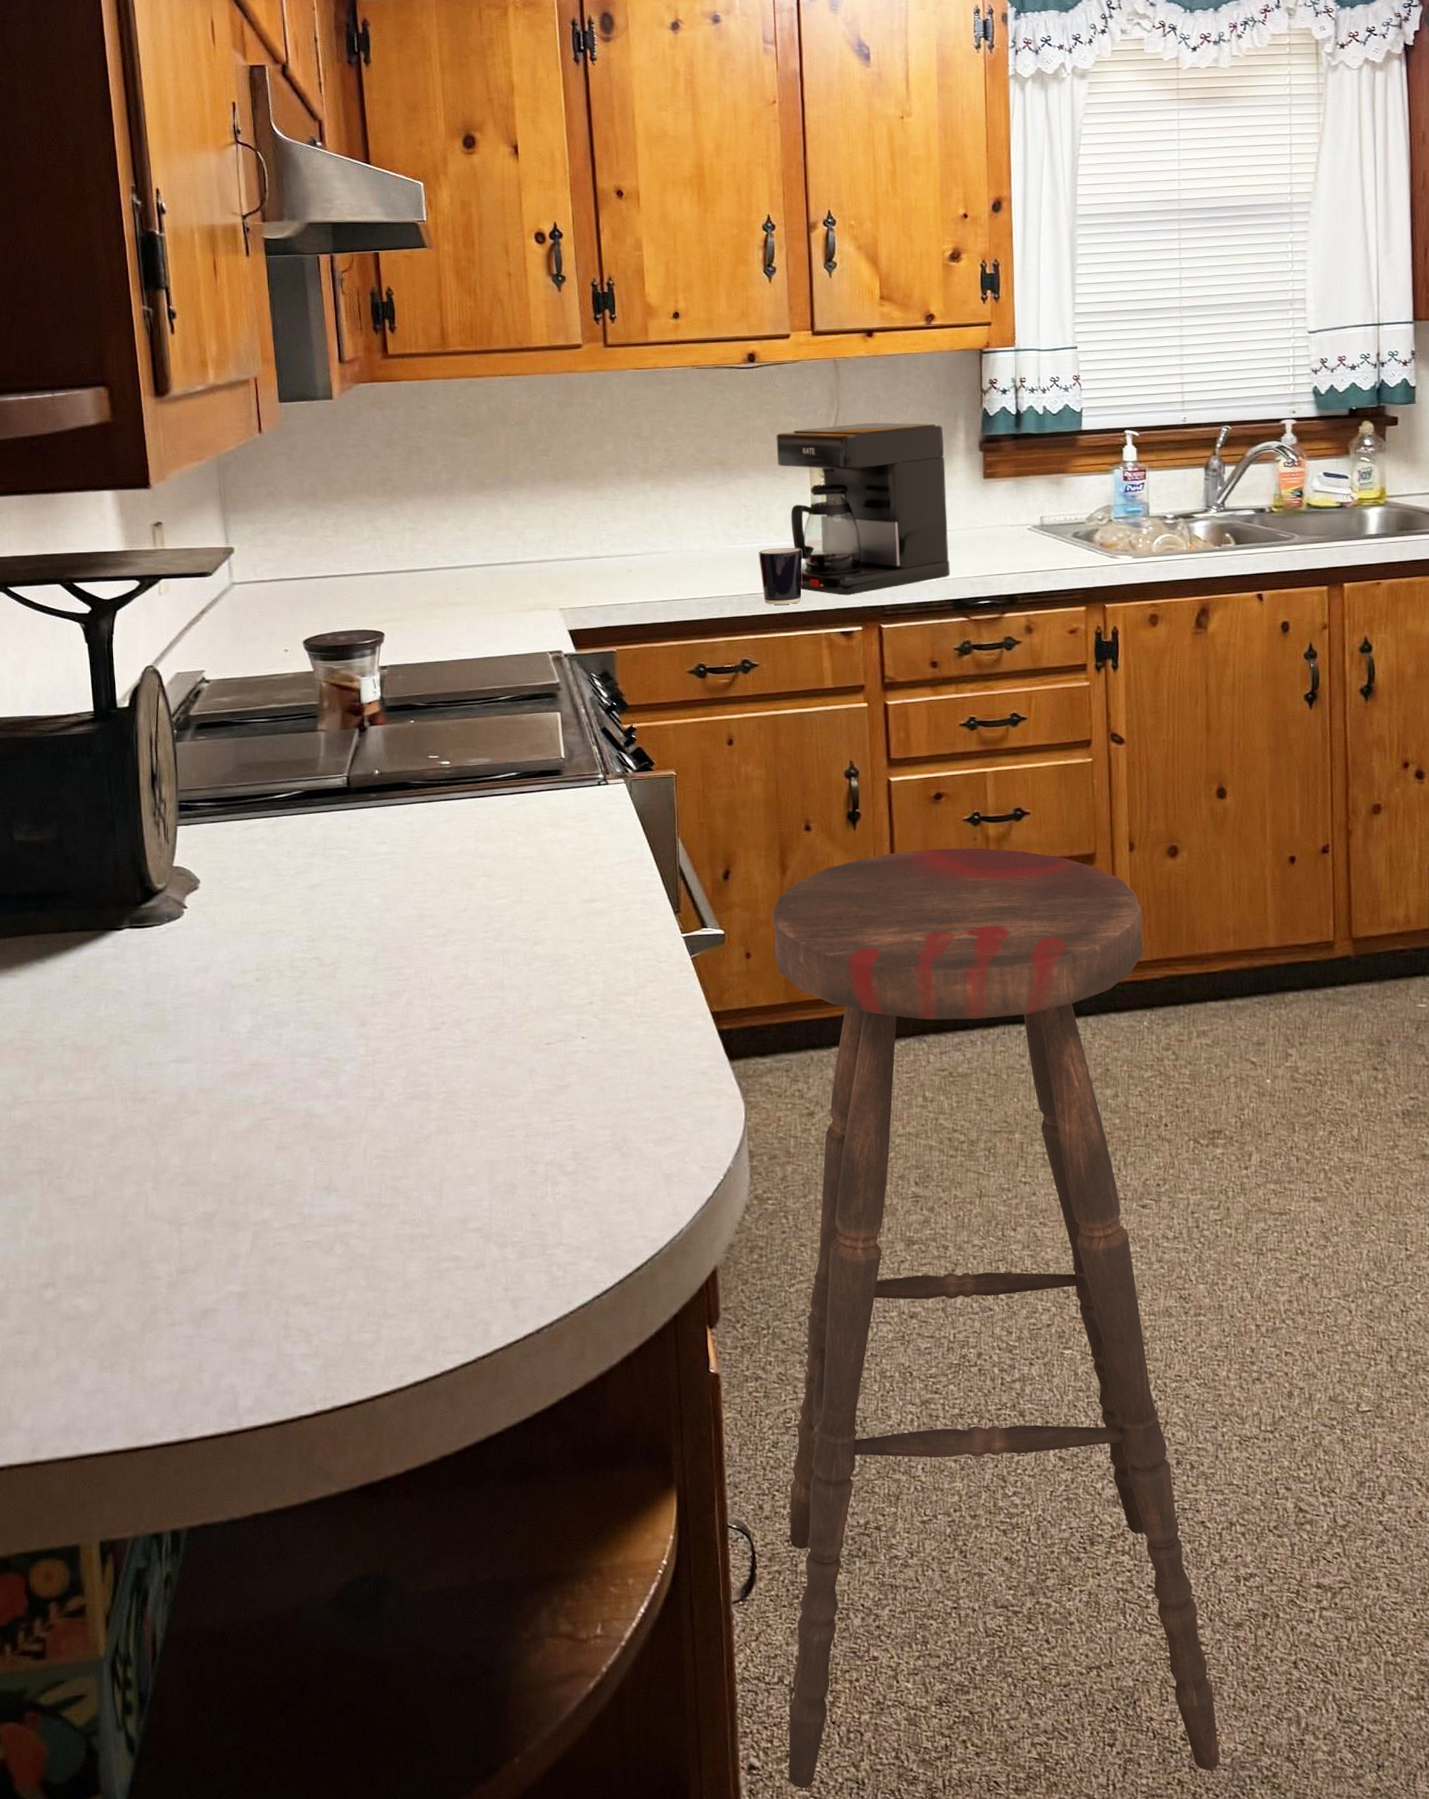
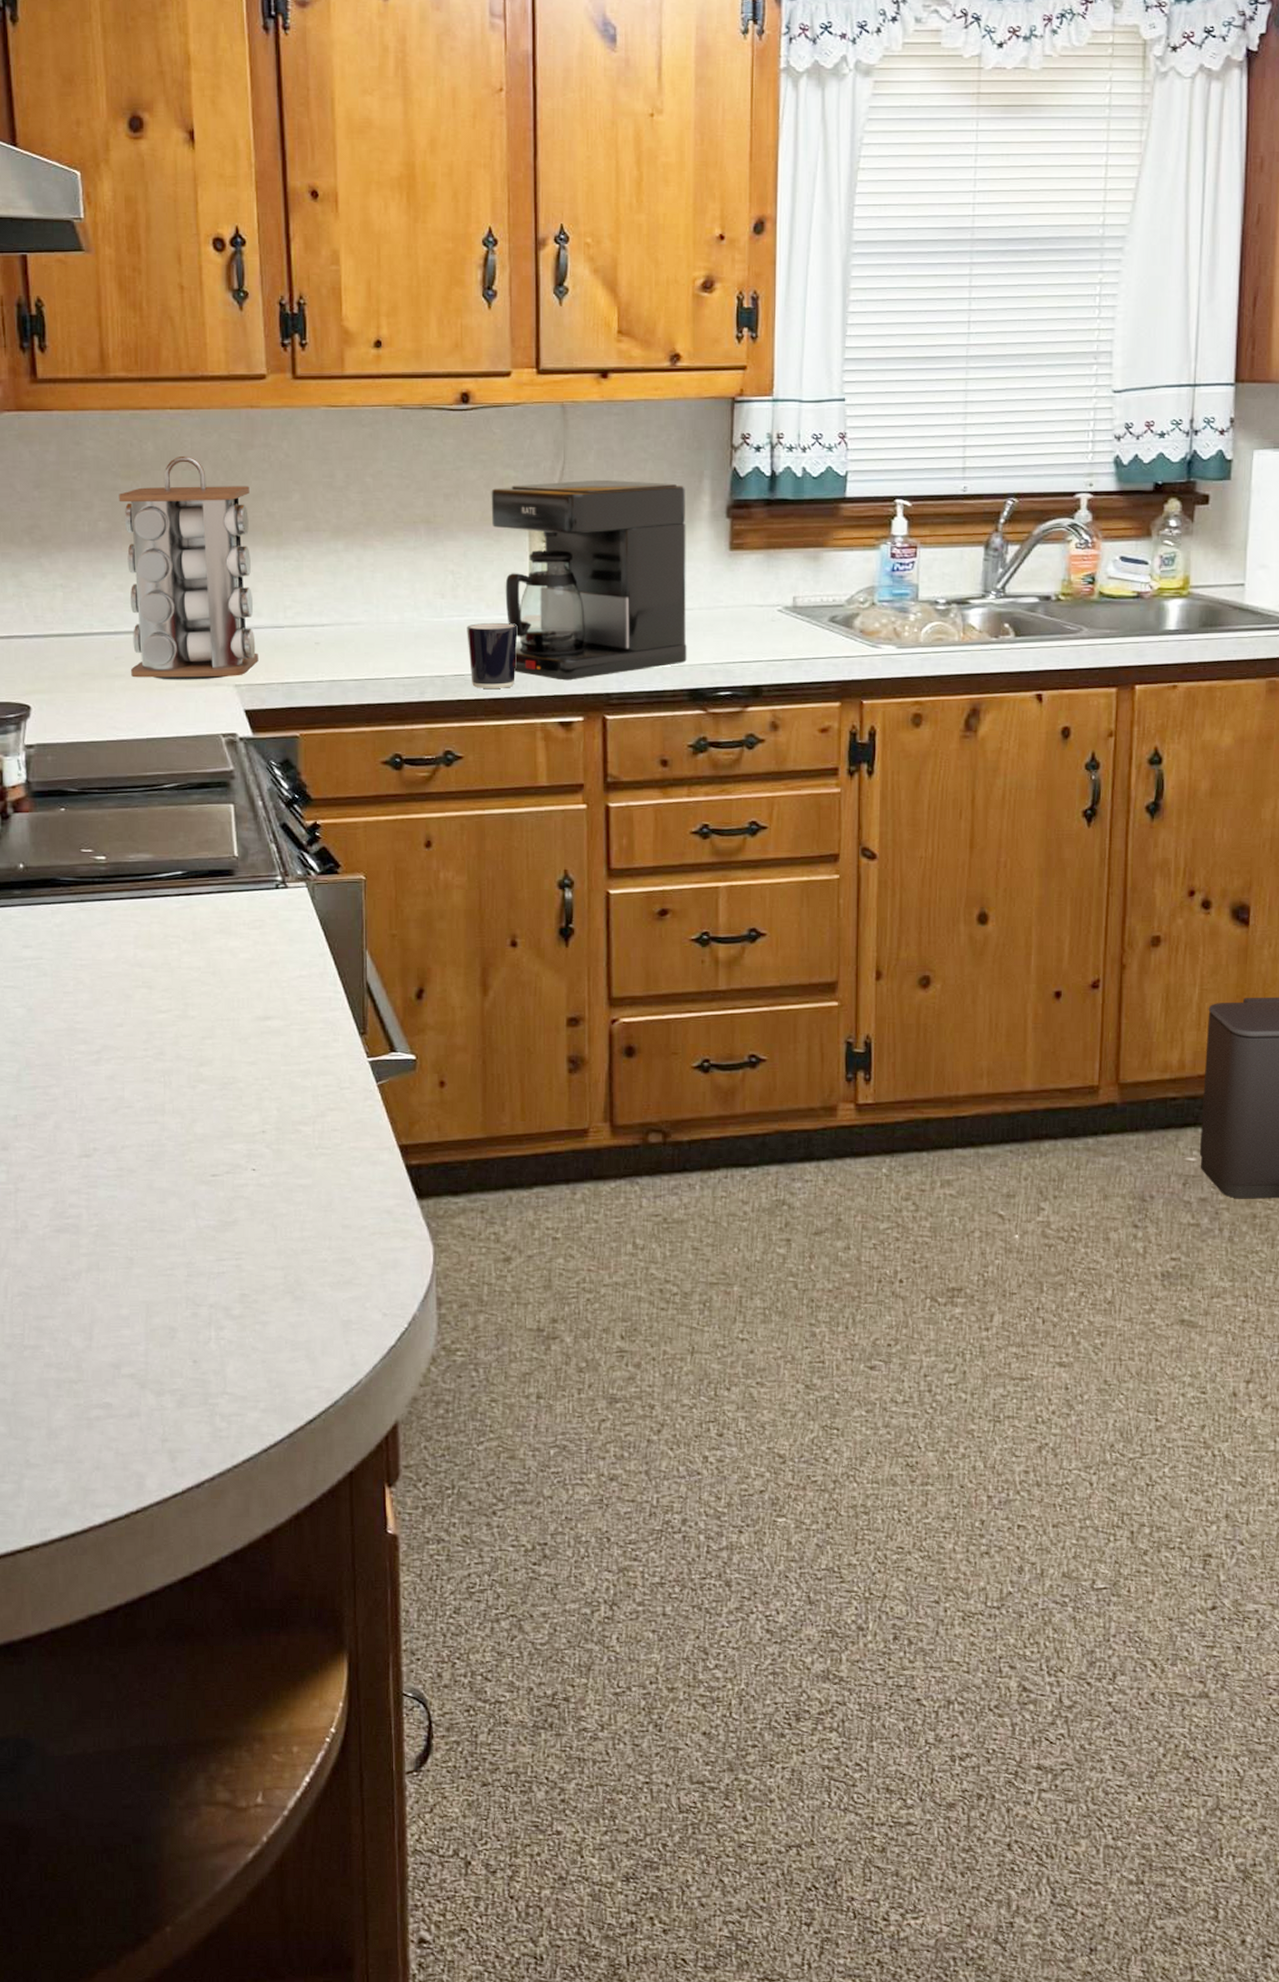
spice rack: none [458,414,580,607] -> present [118,455,258,680]
bar stool: present [772,847,1220,1788] -> none [462,971,923,1963]

